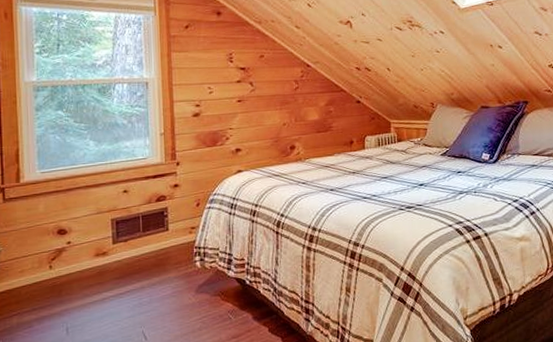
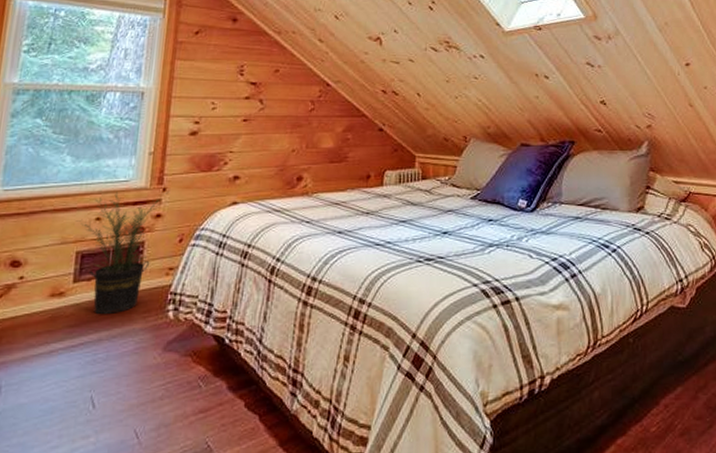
potted plant: none [106,165,182,267] -> present [75,192,169,314]

